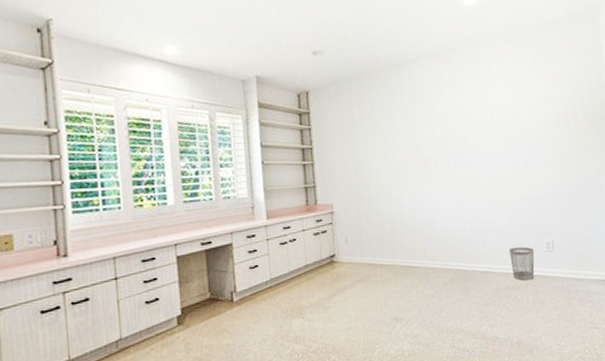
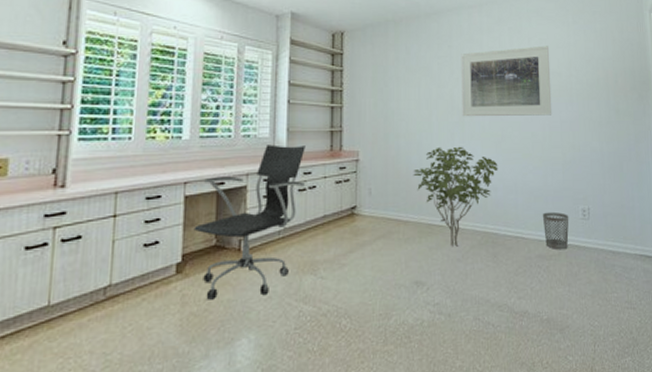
office chair: none [188,203,285,346] -> present [194,144,305,300]
shrub: none [385,192,466,285] -> present [413,146,498,247]
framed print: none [423,89,515,165] -> present [461,46,552,117]

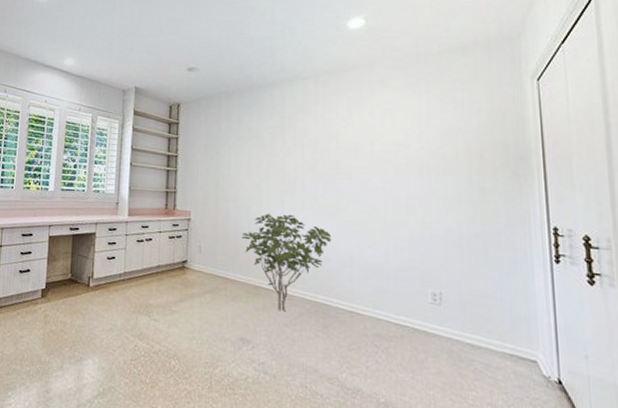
office chair: present [194,144,305,300] -> none [55,200,144,327]
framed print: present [461,46,552,117] -> none [293,116,397,190]
wastebasket: present [542,211,569,250] -> none [381,290,415,333]

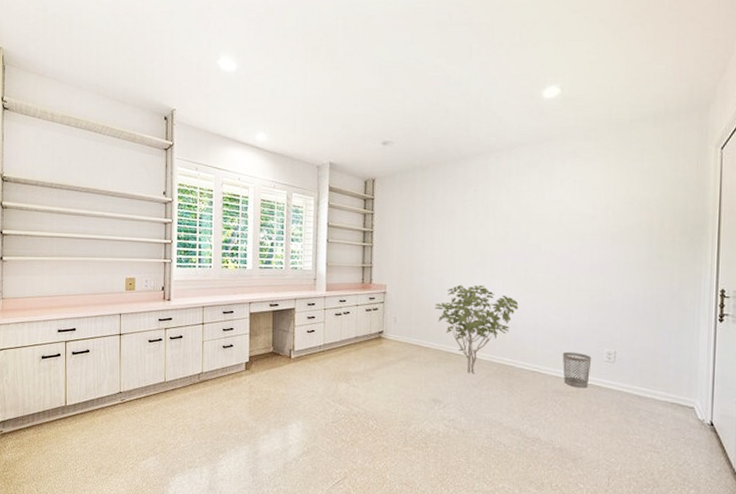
wastebasket: none [381,290,415,333] -> present [562,351,592,389]

